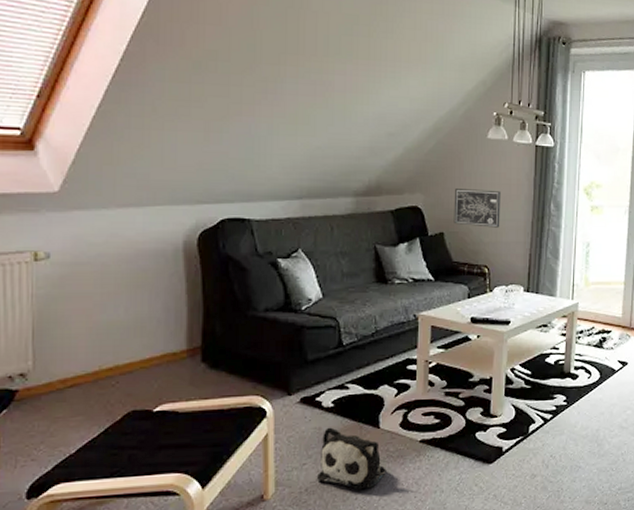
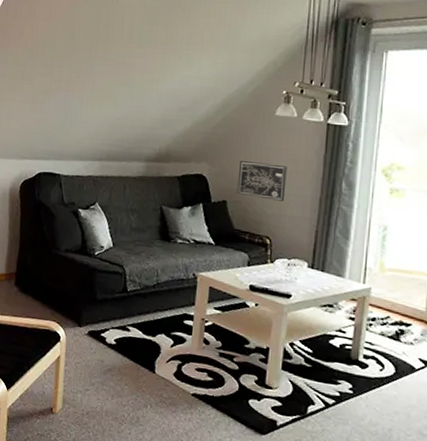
plush toy: present [316,427,386,490] -> none [96,362,159,427]

